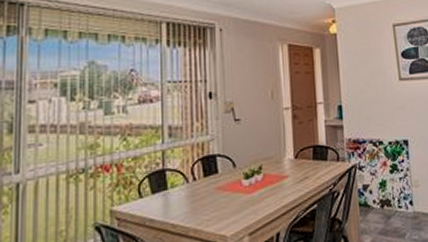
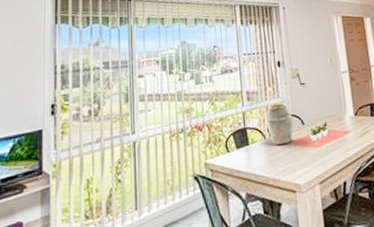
vase: none [191,140,223,191] -> present [266,102,294,146]

